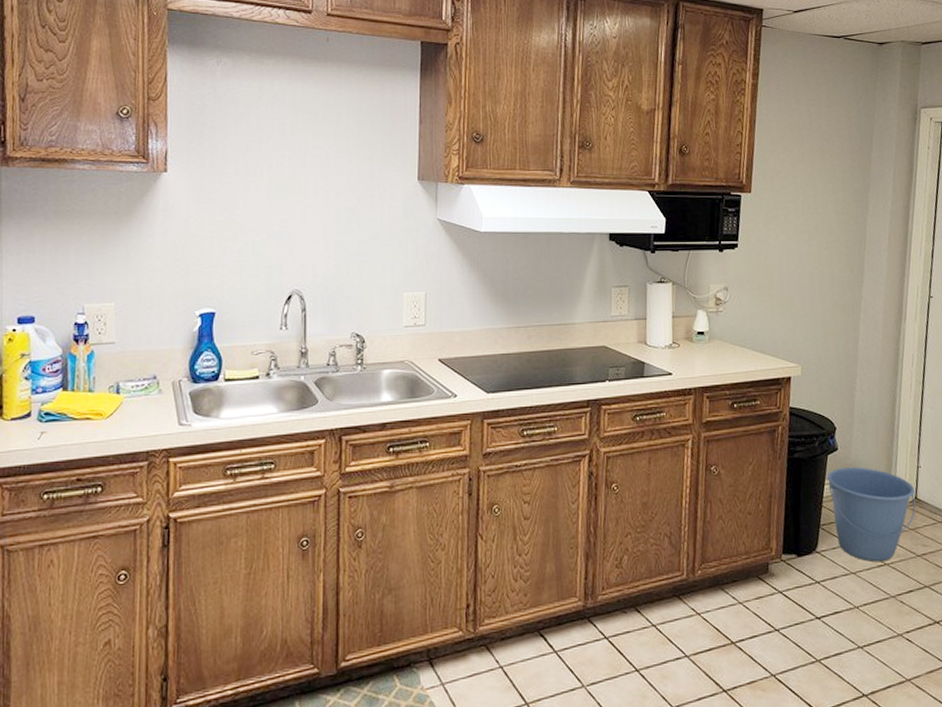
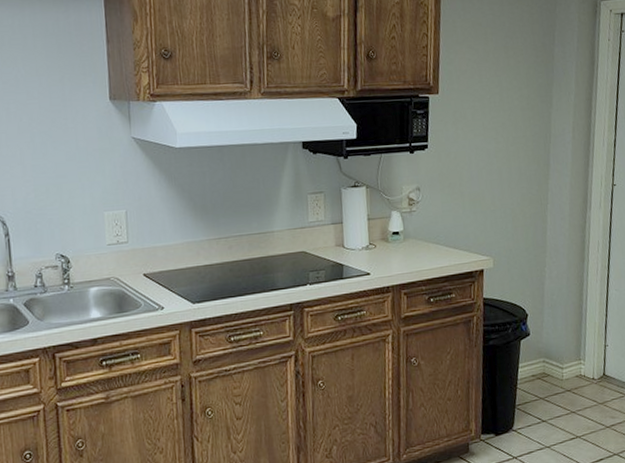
bucket: present [826,467,916,562] -> none [520,349,604,436]

